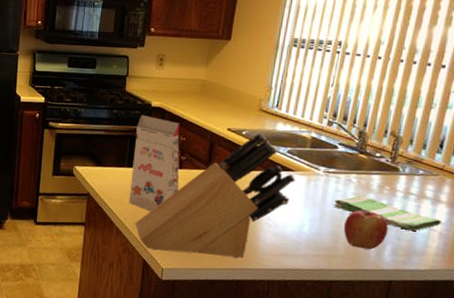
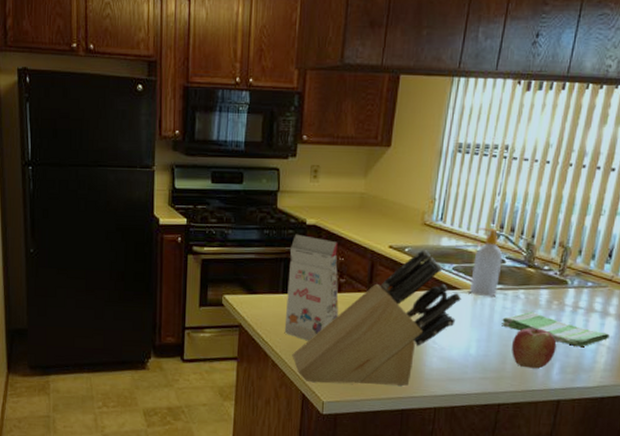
soap bottle: none [304,115,336,180] -> present [470,228,503,297]

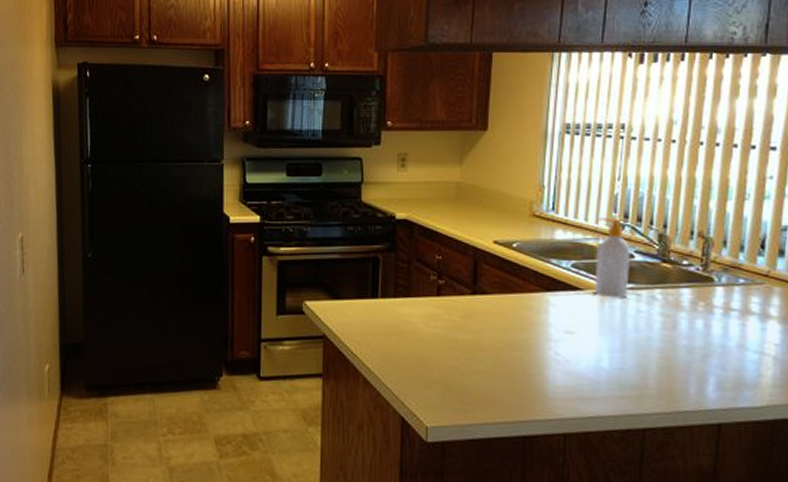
gift box: present [284,234,339,341] -> none [376,230,440,354]
knife block: present [292,249,461,387] -> none [386,243,585,408]
dish towel: present [502,311,610,348] -> none [637,314,775,358]
apple: present [511,328,557,369] -> none [652,335,709,385]

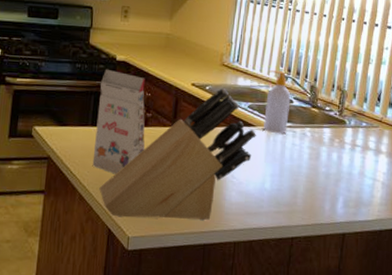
gift box: none [376,230,440,354] -> present [92,69,145,175]
knife block: none [386,243,585,408] -> present [99,87,256,221]

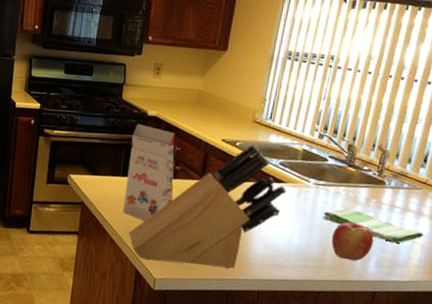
soap bottle: present [264,70,291,134] -> none [294,128,326,192]
dish towel: none [292,148,383,183] -> present [323,207,424,244]
apple: none [301,164,340,203] -> present [331,222,374,261]

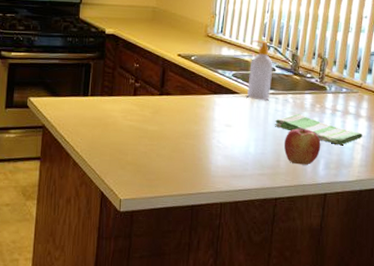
gift box: present [122,123,176,222] -> none [85,42,135,141]
knife block: present [128,144,286,269] -> none [92,57,240,184]
soap bottle: none [294,128,326,192] -> present [247,40,273,101]

